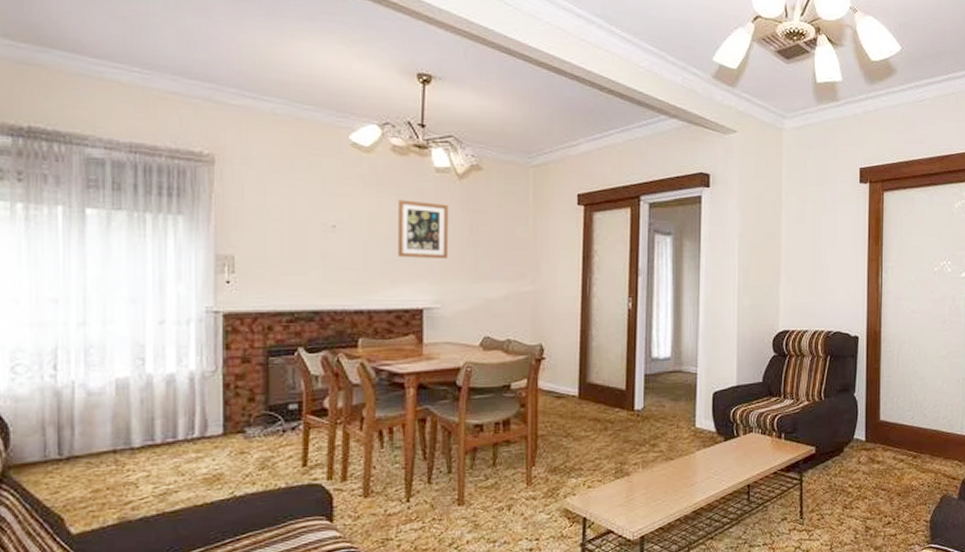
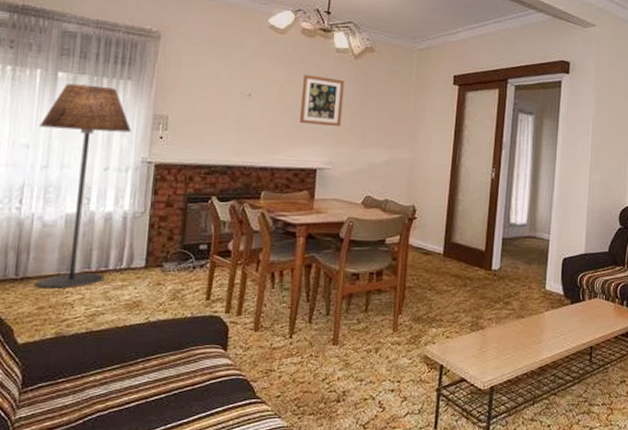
floor lamp: none [68,222,189,469] -> present [36,83,132,289]

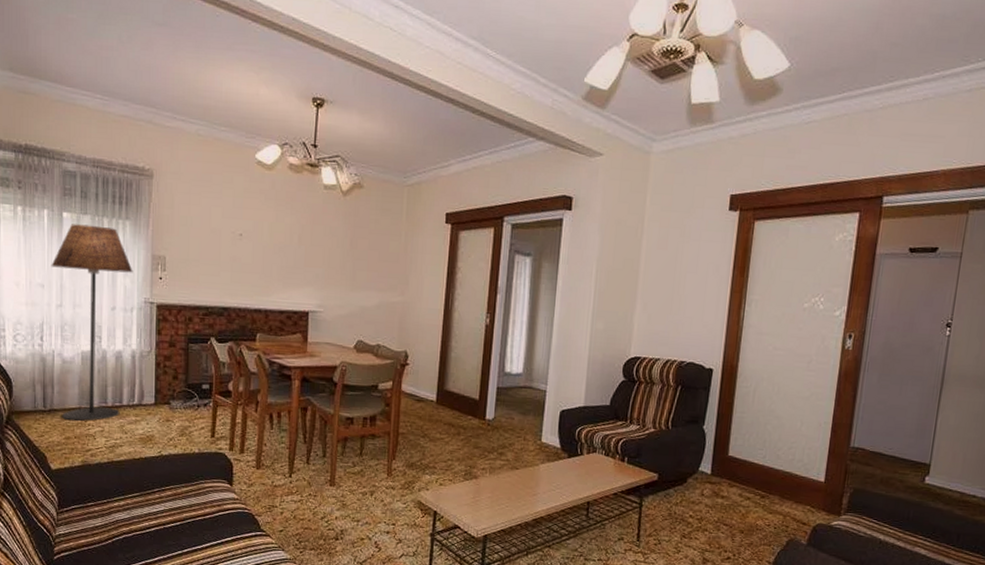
wall art: present [299,74,345,126] -> none [290,213,334,268]

